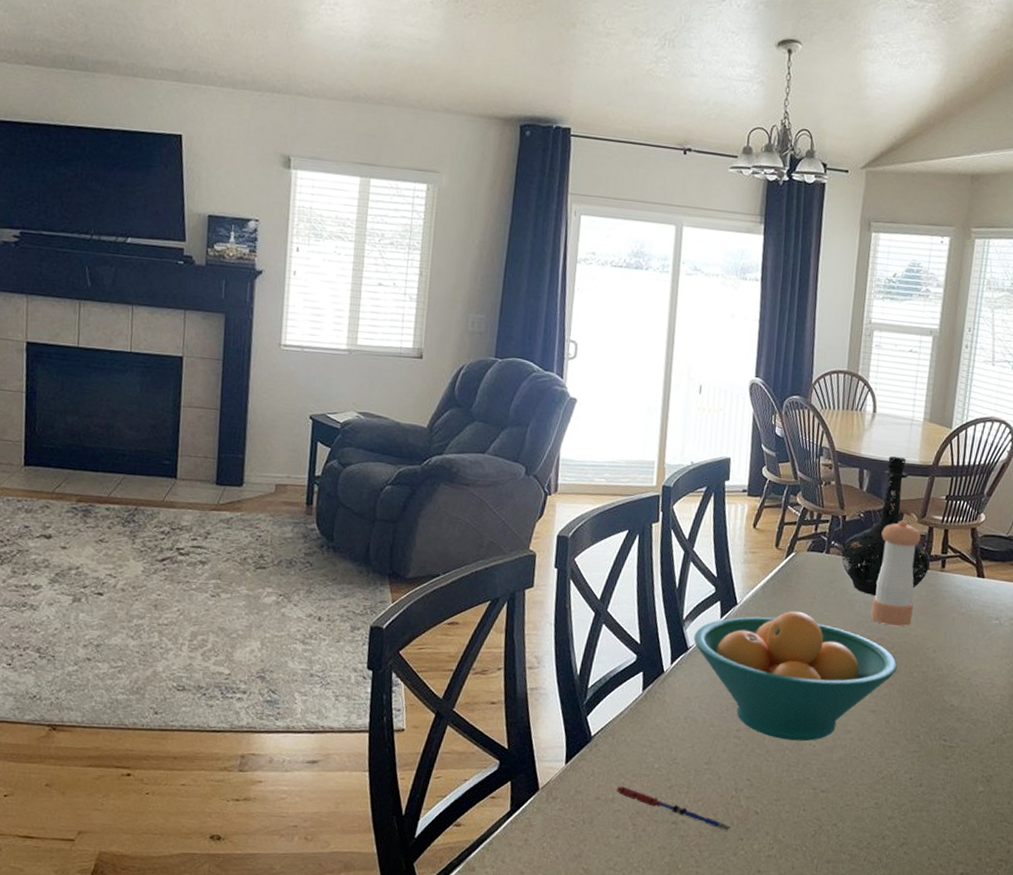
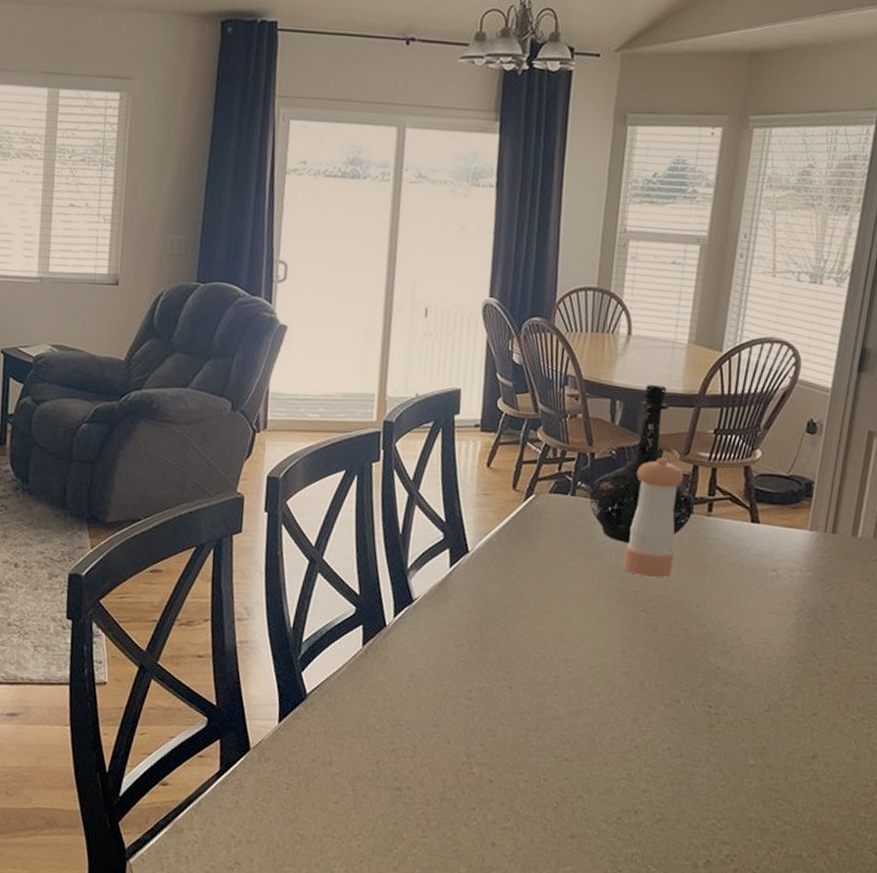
pen: present [617,786,731,832] -> none [335,748,462,801]
fruit bowl: present [694,610,898,742] -> none [419,559,654,705]

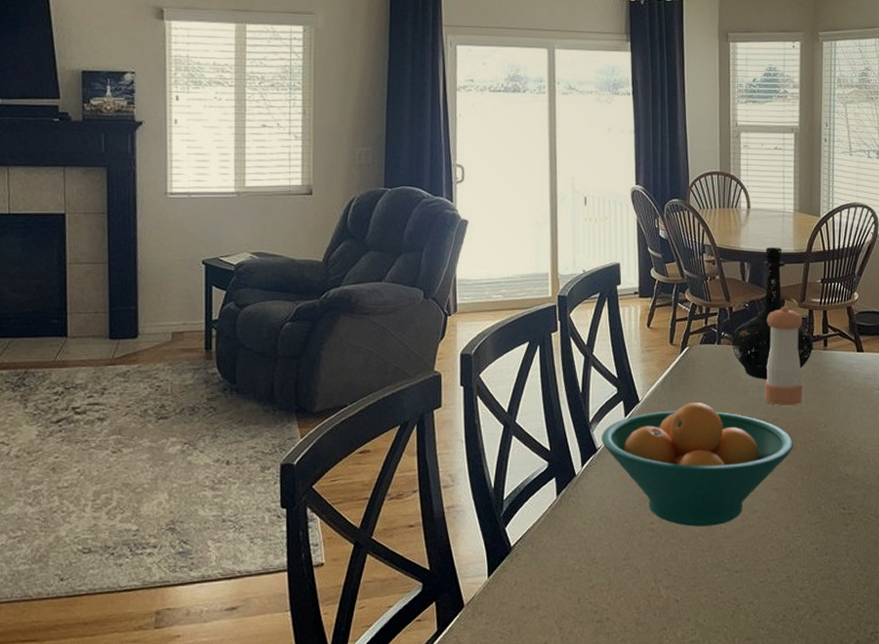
fruit bowl: none [419,559,654,705] -> present [601,402,794,527]

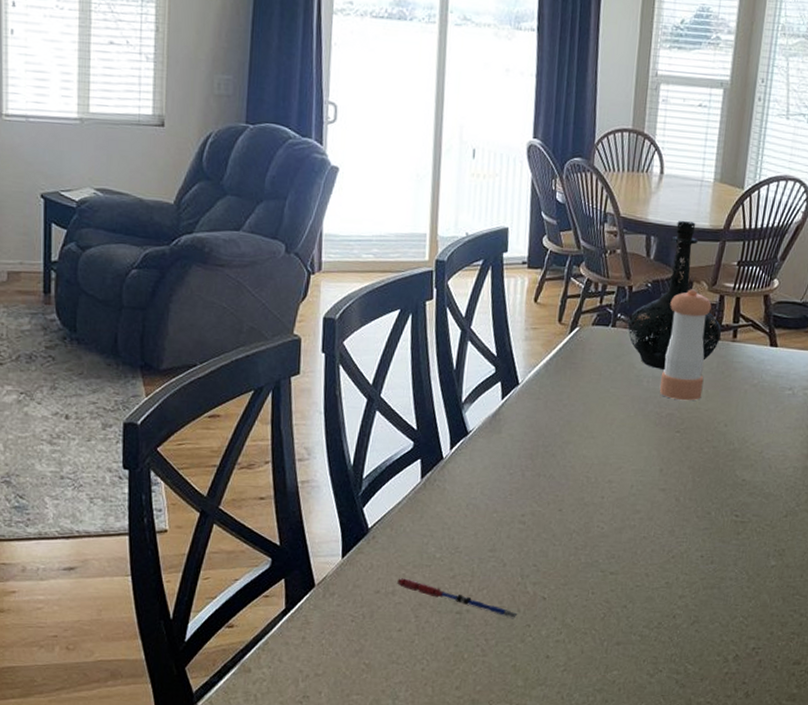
pen: none [541,592,654,624] -> present [397,578,518,619]
fruit bowl: present [601,402,794,527] -> none [474,388,688,524]

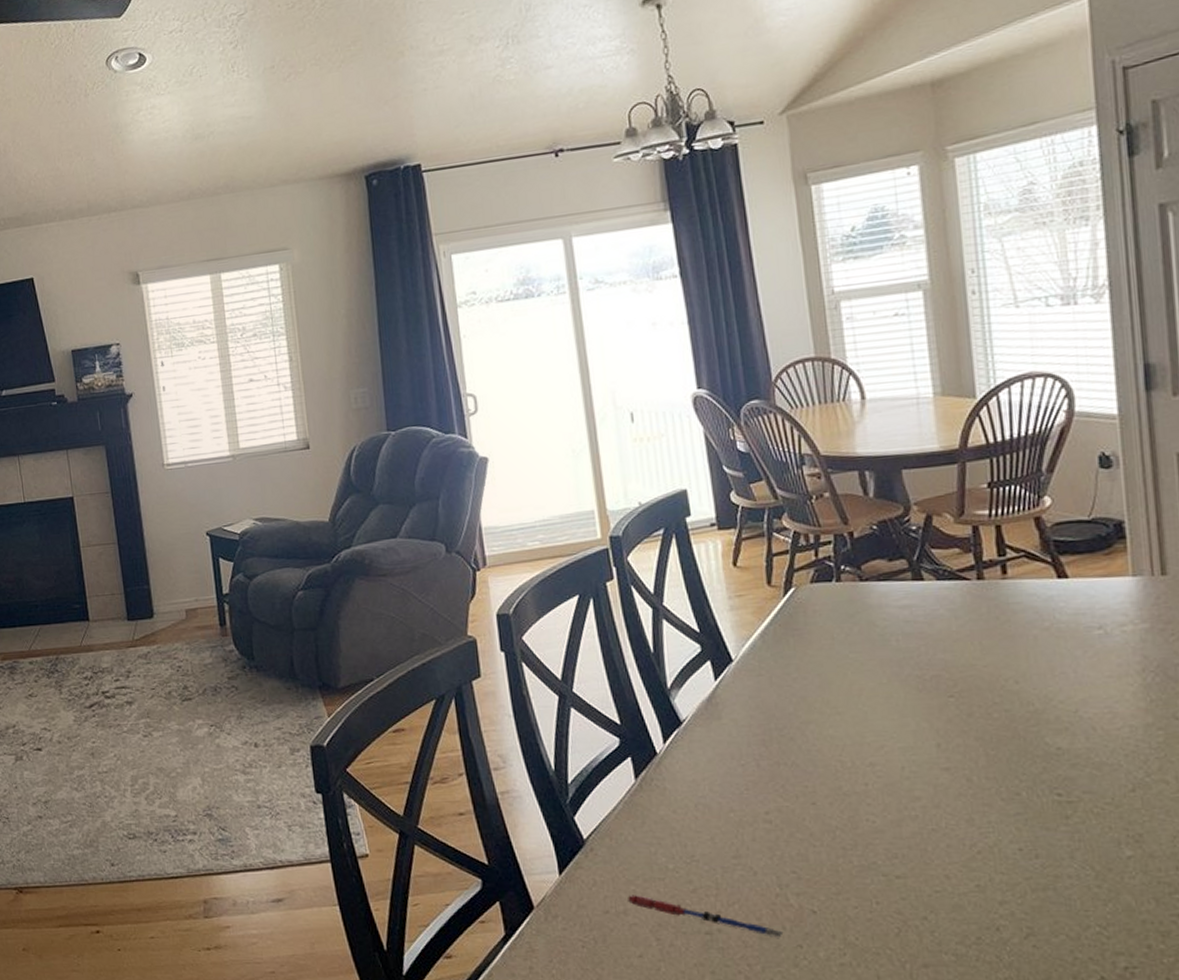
bottle: present [628,221,721,369] -> none [857,447,984,624]
pepper shaker: present [660,289,712,401] -> none [907,524,975,658]

